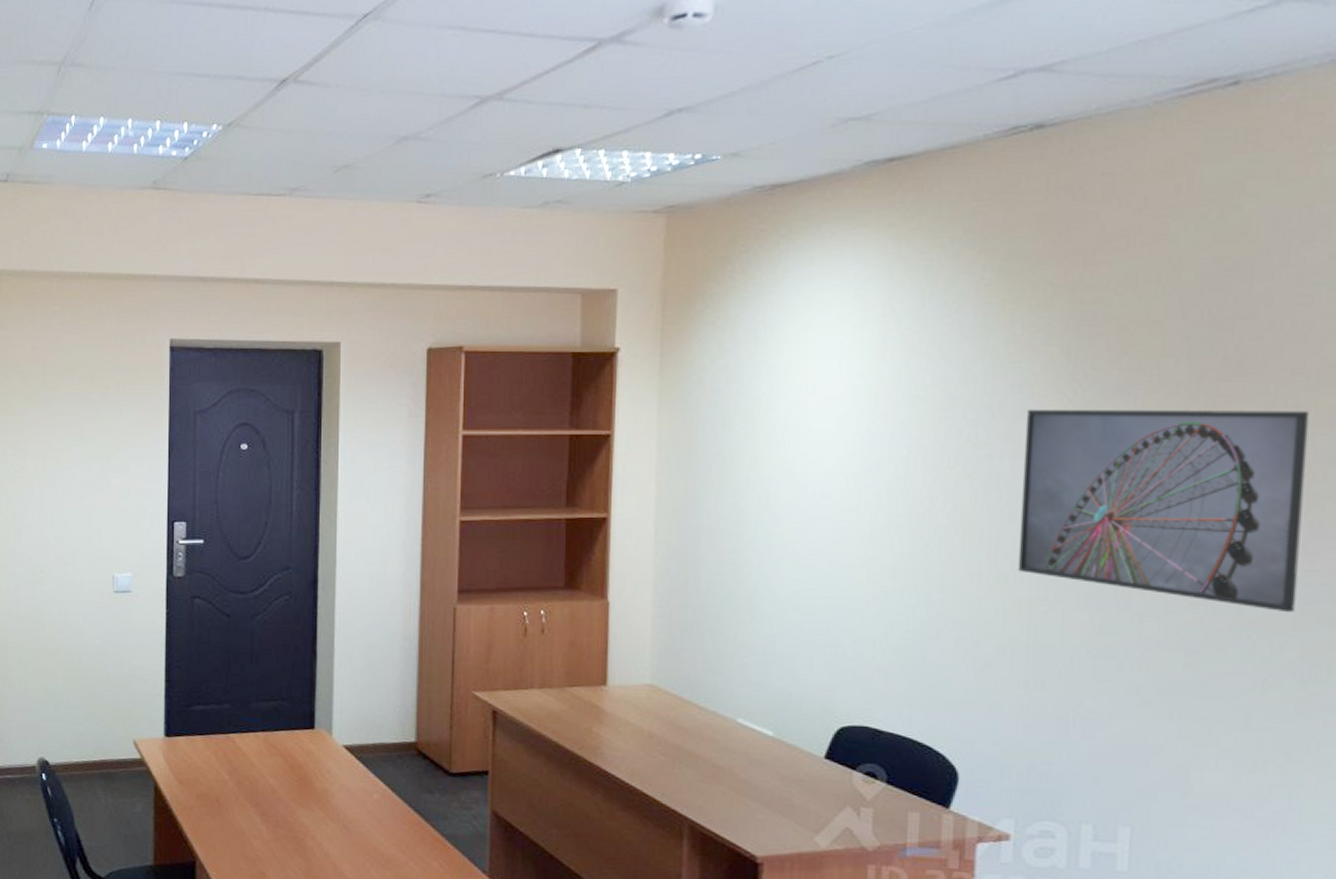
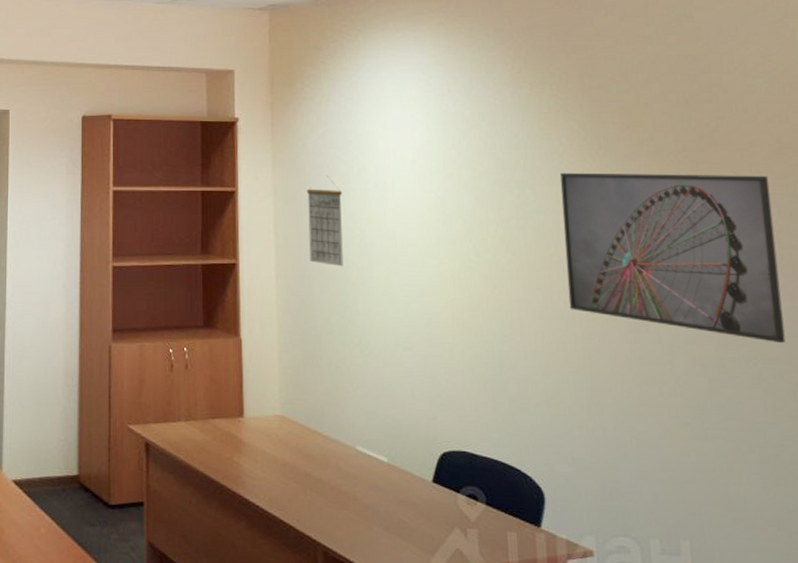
calendar: none [697,415,744,522] -> present [306,175,343,267]

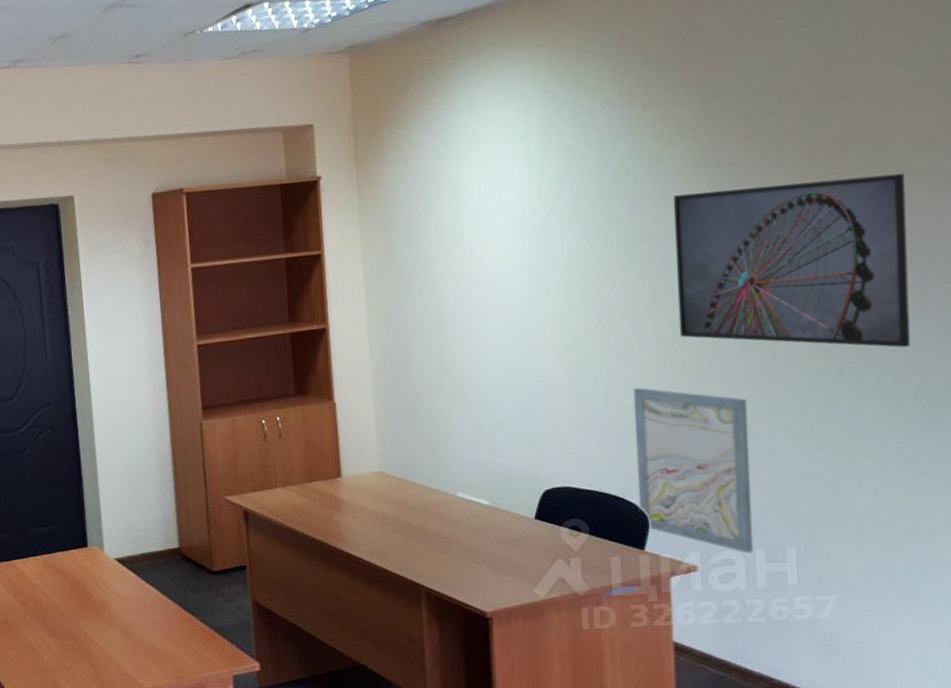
calendar: present [306,175,343,267] -> none [397,227,439,320]
wall art: none [527,356,649,543] -> present [634,388,754,554]

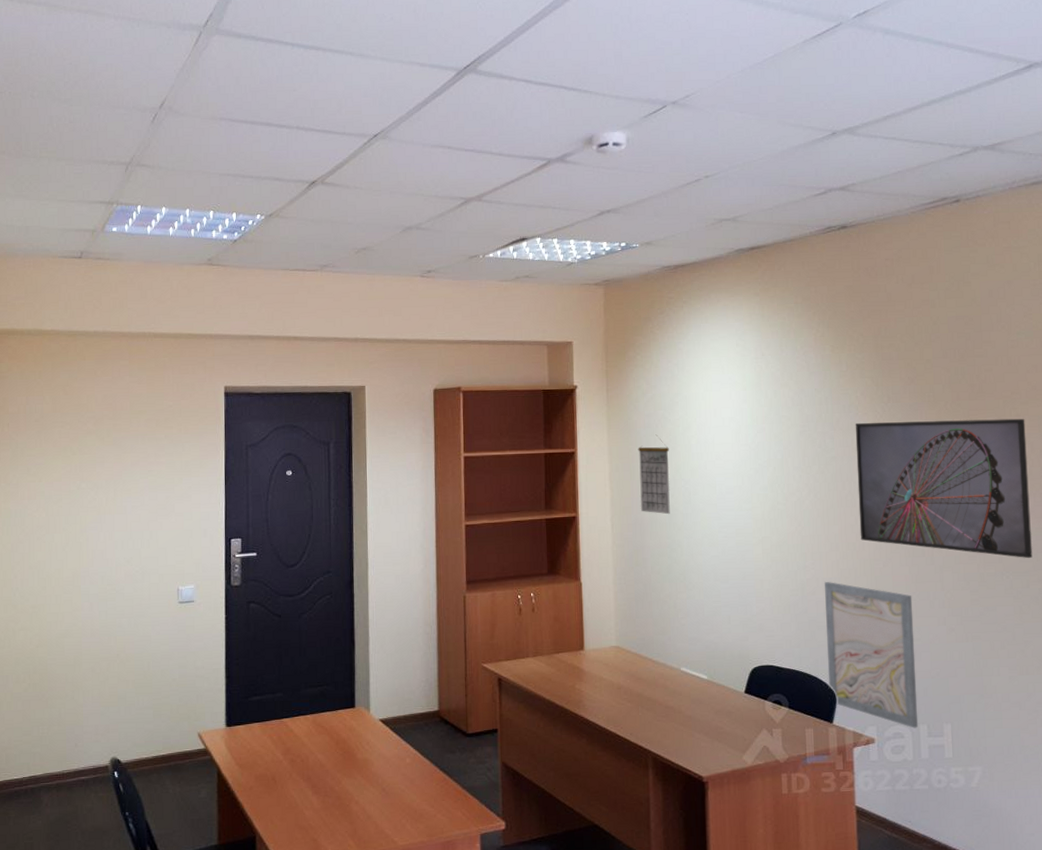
calendar: none [397,227,439,320] -> present [638,434,670,515]

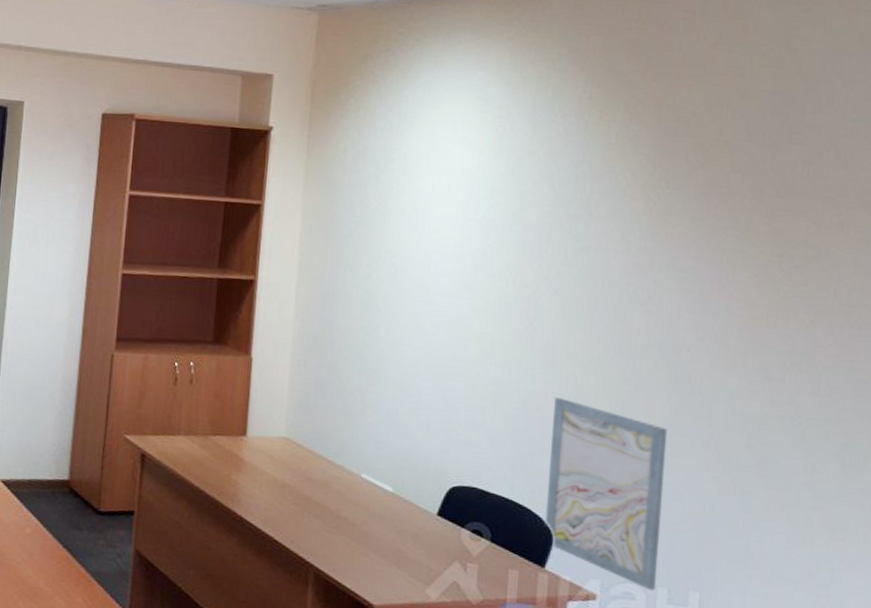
calendar: present [638,434,670,515] -> none [334,195,378,292]
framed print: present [855,418,1032,559] -> none [608,209,850,405]

